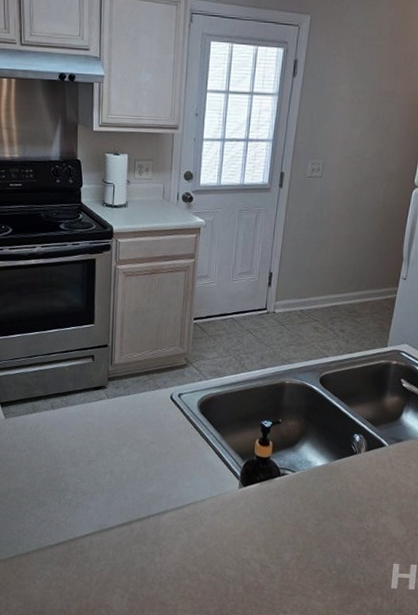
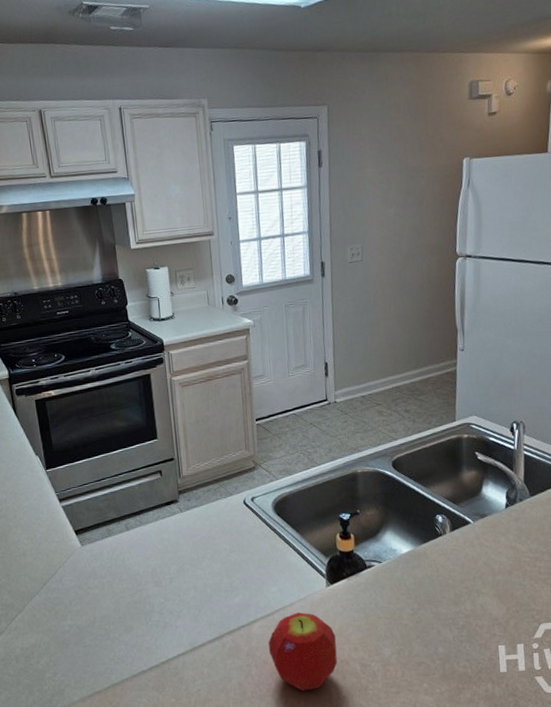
fruit: none [175,509,241,583] -> present [269,612,338,691]

